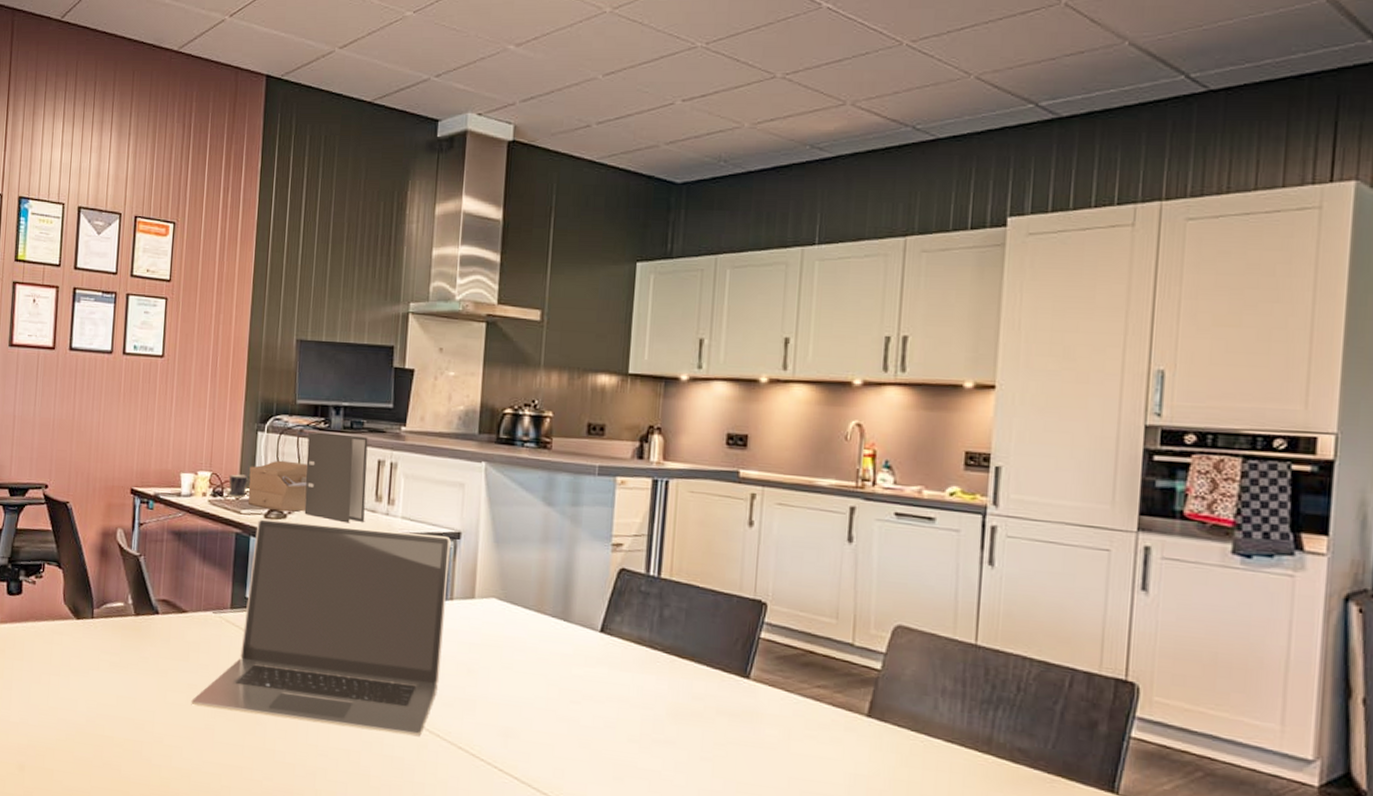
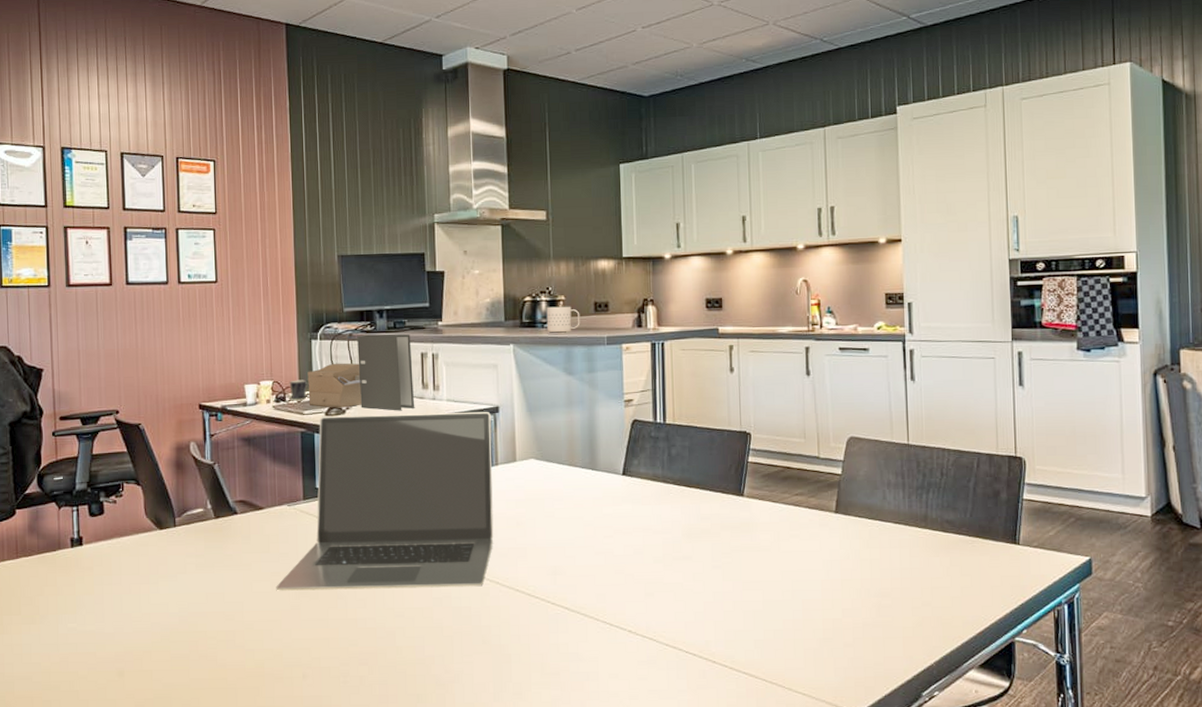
mug: none [527,423,569,456] -> present [546,306,580,333]

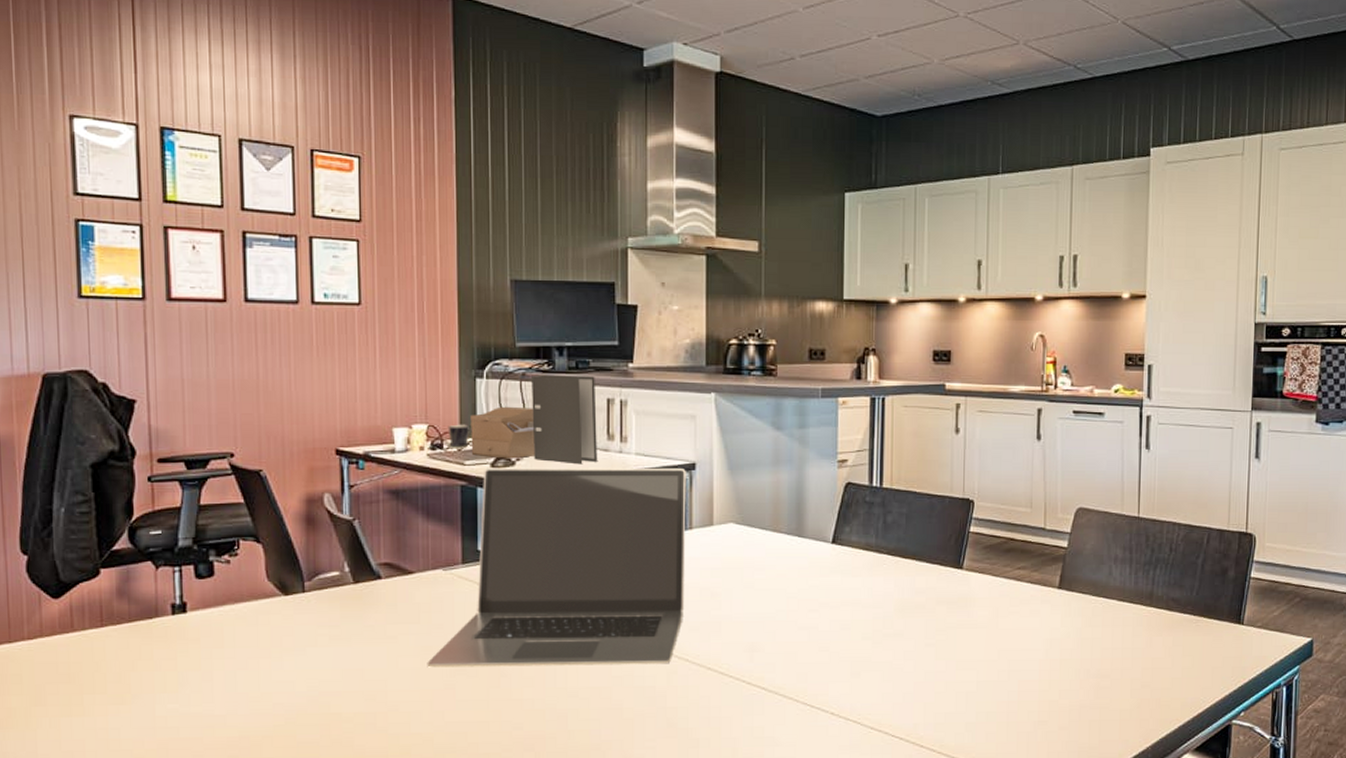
mug: present [546,306,580,333] -> none [754,351,793,382]

